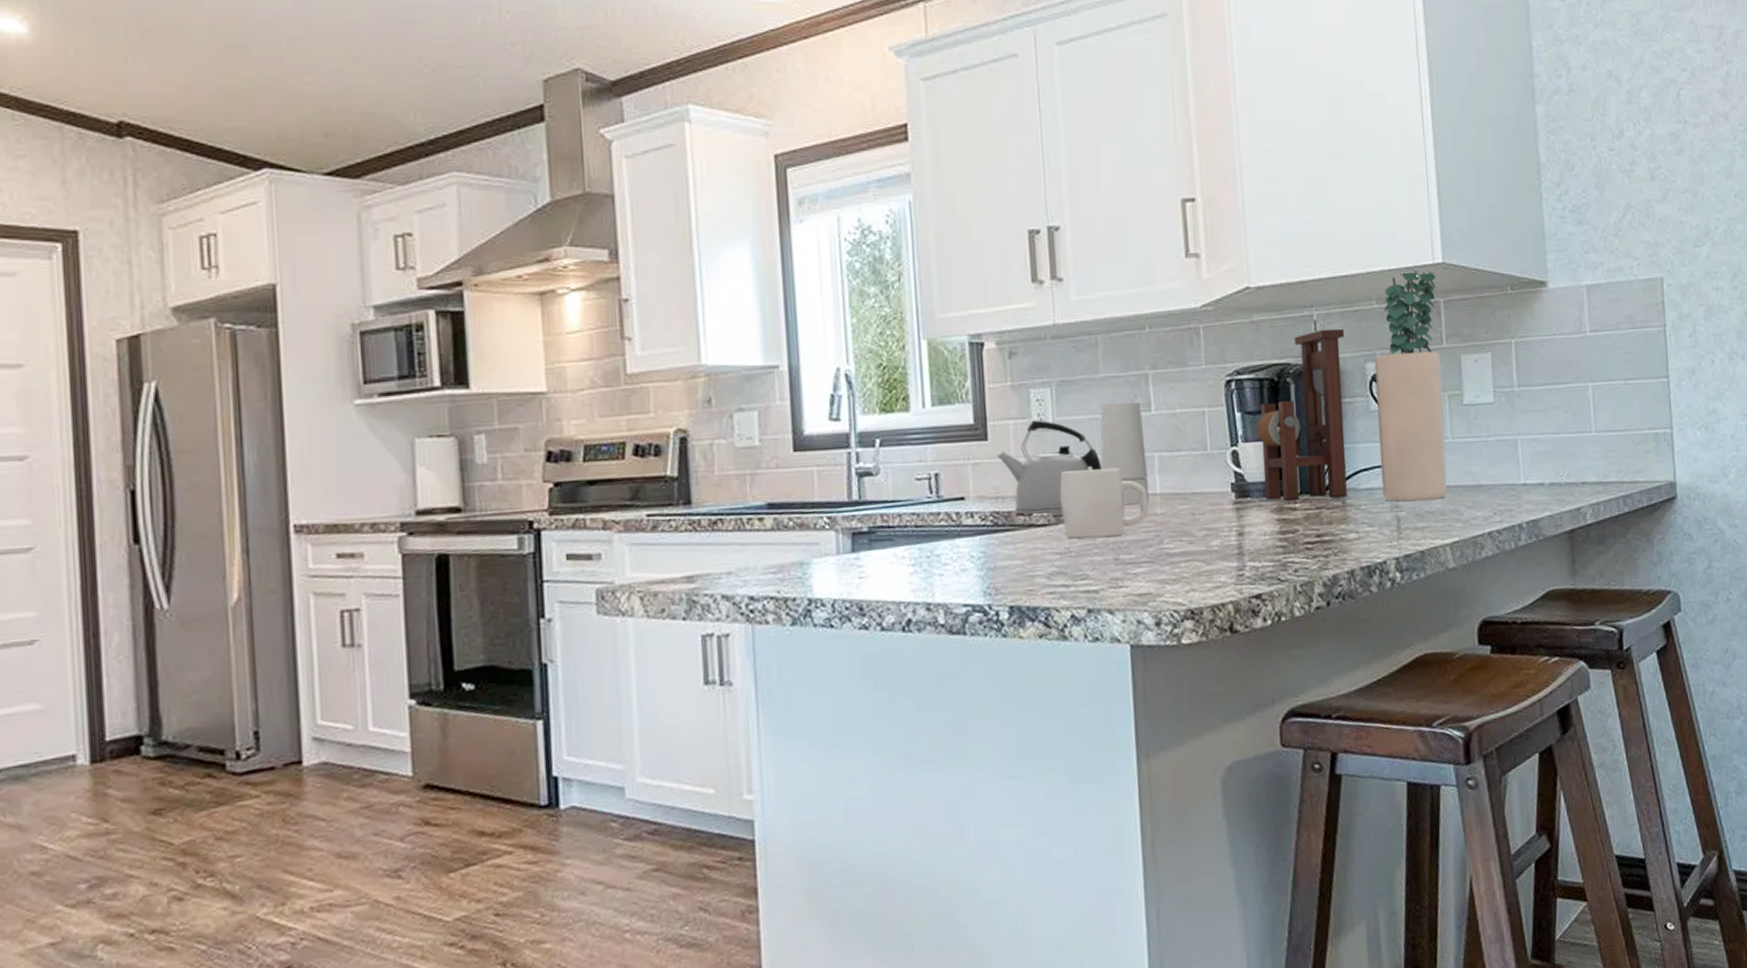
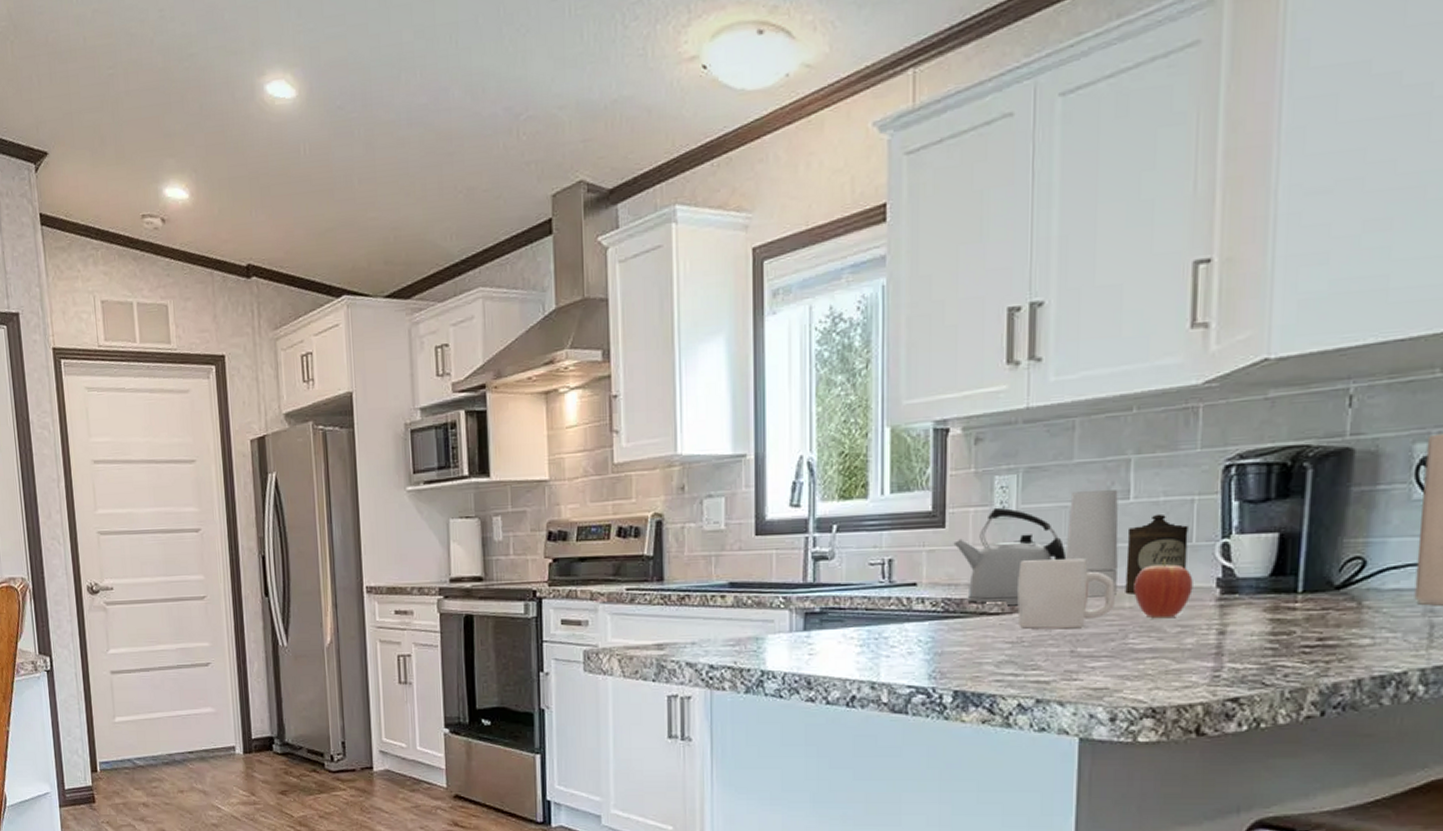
canister: none [1152,424,1205,501] -> present [1125,514,1188,595]
fruit: none [1163,466,1213,523] -> present [1134,558,1193,617]
paper towel holder: present [1256,329,1347,502] -> none [1256,404,1389,601]

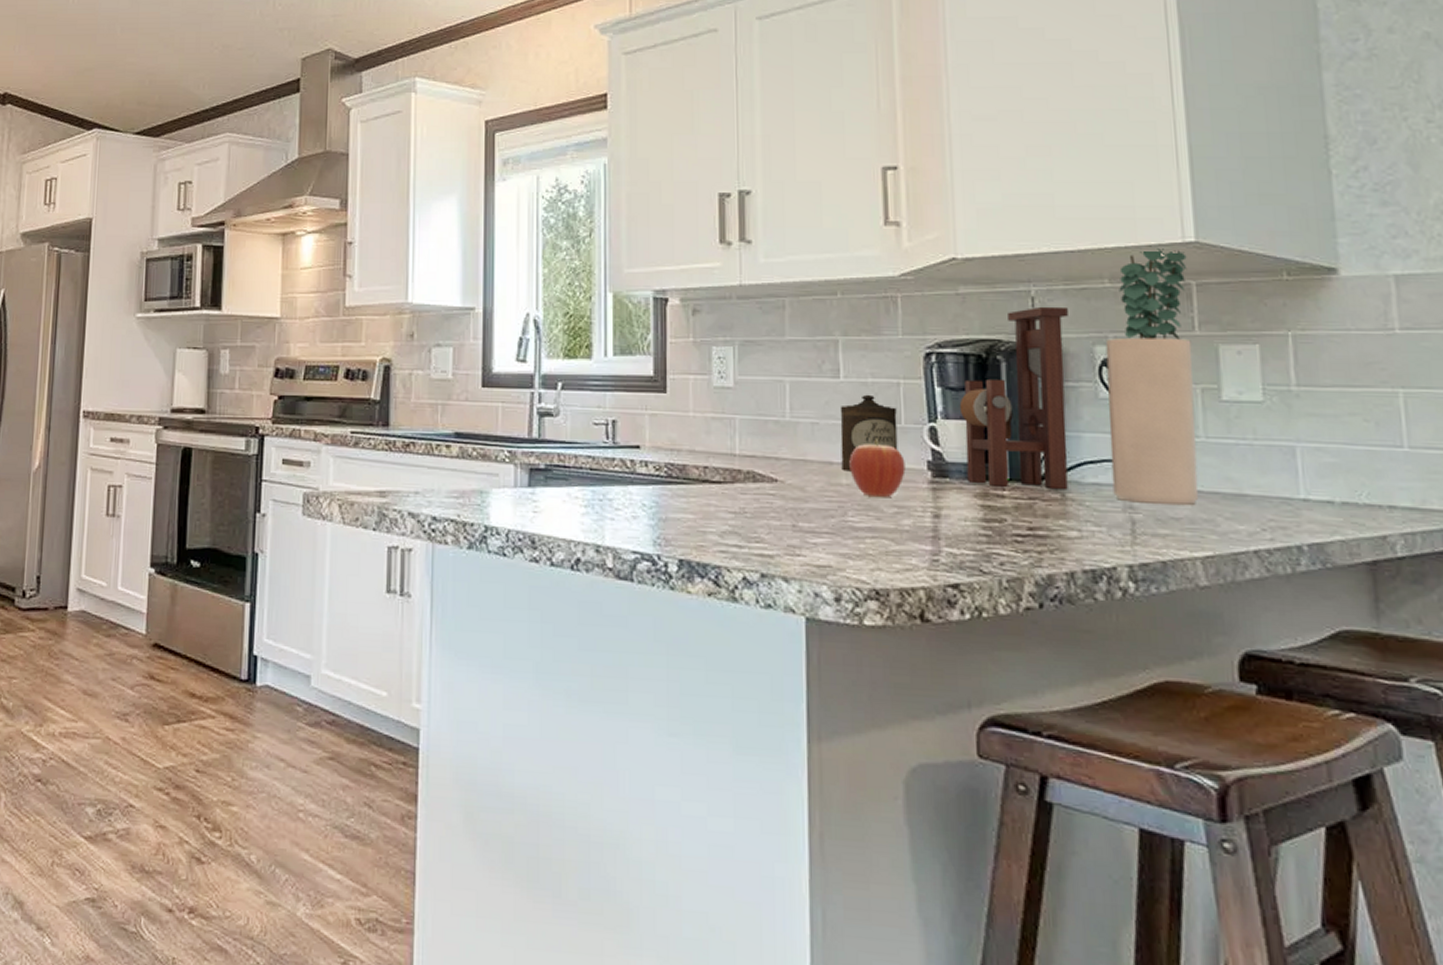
kettle: present [953,507,1067,606] -> none [675,376,784,476]
mug: present [1017,558,1115,630] -> none [738,431,832,503]
canister: present [1065,490,1119,597] -> none [782,367,833,473]
paper towel holder: none [1256,404,1389,601] -> present [959,306,1068,490]

